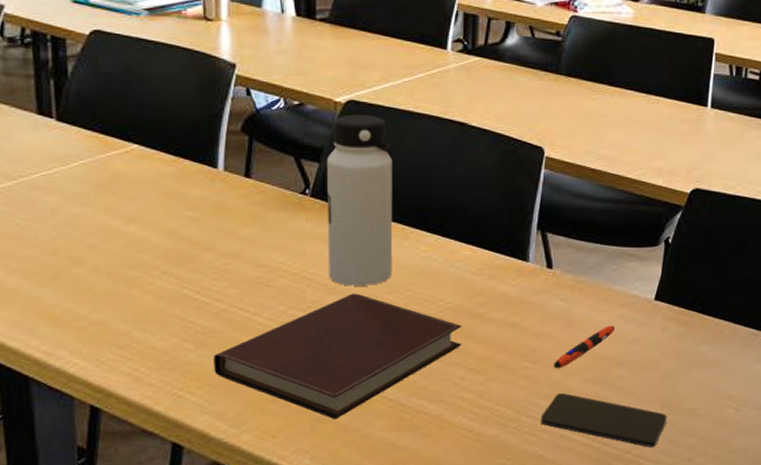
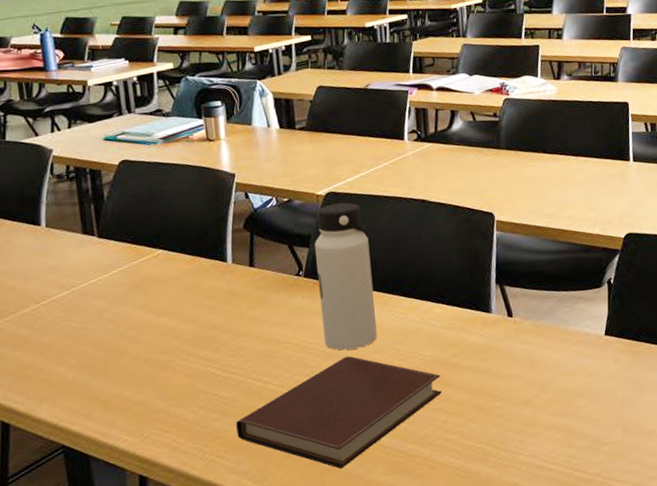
smartphone: present [540,392,668,448] -> none [517,426,630,470]
pen: present [554,325,615,369] -> none [523,361,573,406]

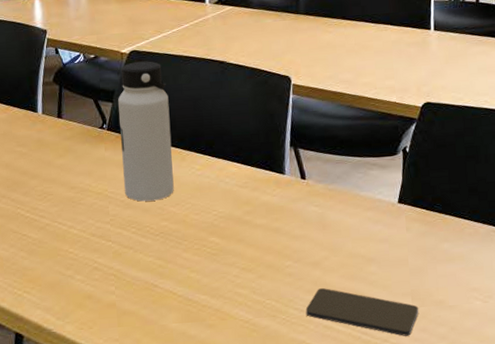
notebook: present [236,356,443,470] -> none [42,207,235,314]
smartphone: none [517,426,630,470] -> present [305,287,419,336]

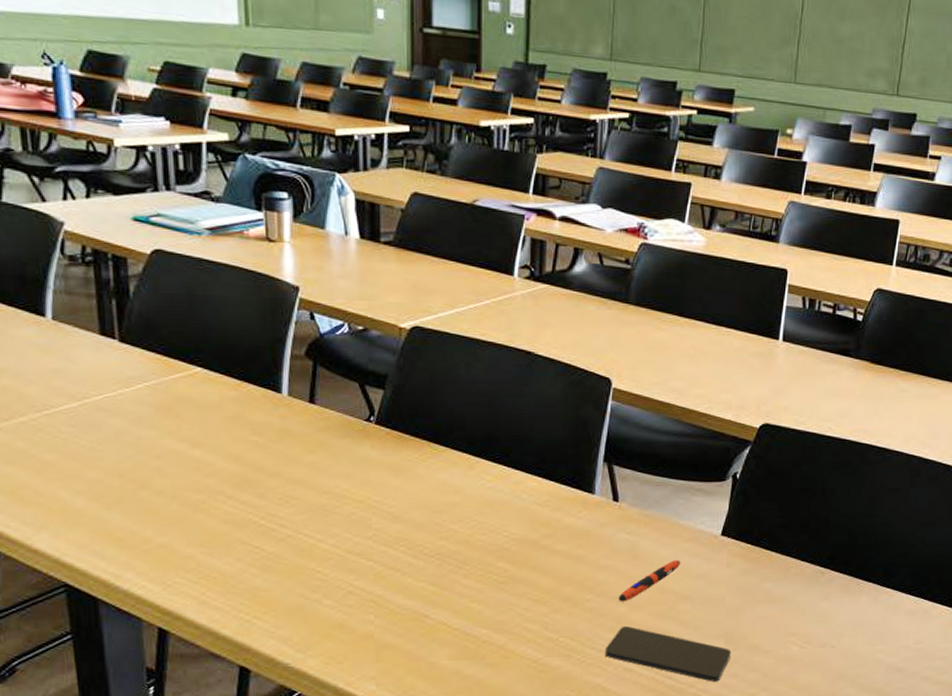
water bottle: present [118,61,174,202] -> none [392,341,458,515]
pen: none [313,226,364,267] -> present [619,559,680,602]

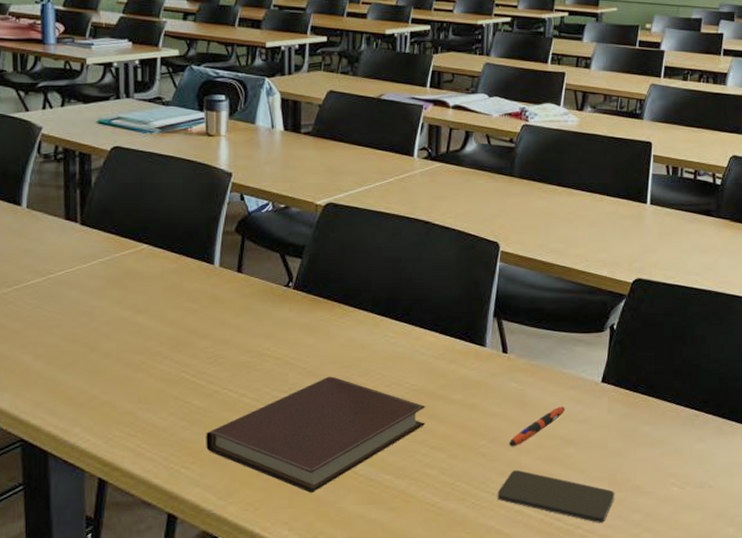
notebook: none [280,522,527,648] -> present [206,376,426,494]

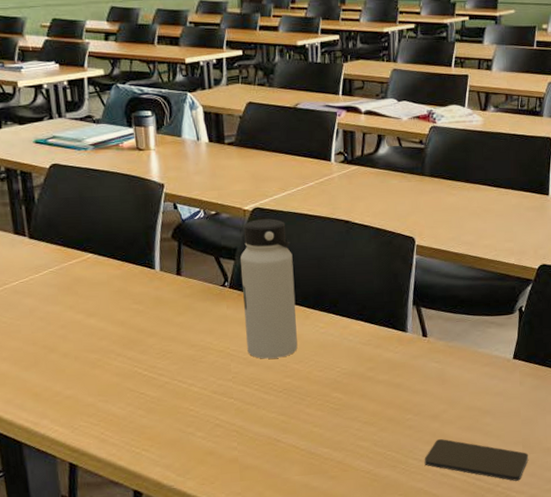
notebook: present [206,376,426,494] -> none [161,364,357,468]
water bottle: none [308,215,365,370] -> present [240,219,298,359]
pen: present [509,406,565,447] -> none [432,381,481,419]

